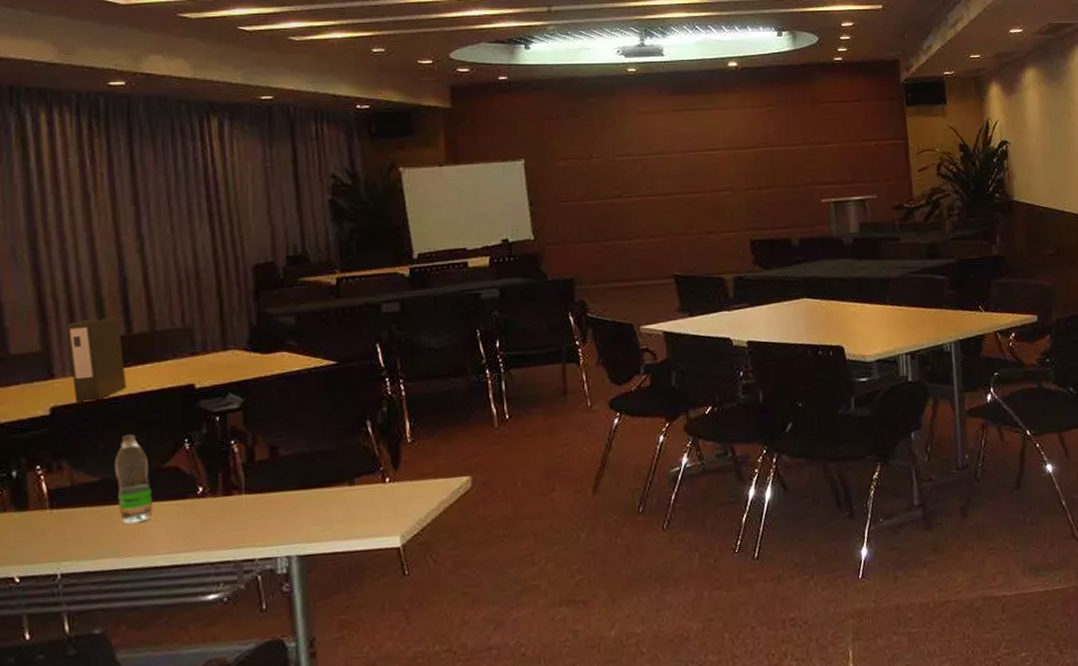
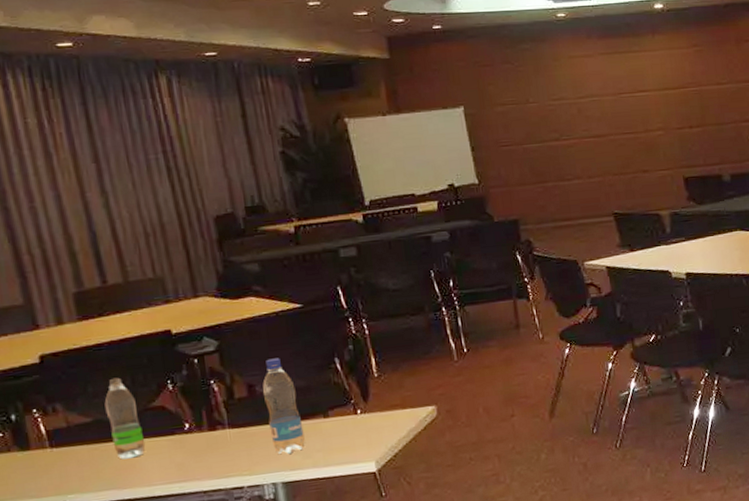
binder: present [67,315,127,402] -> none [45,268,108,350]
bottle: none [285,418,326,524] -> present [262,357,305,454]

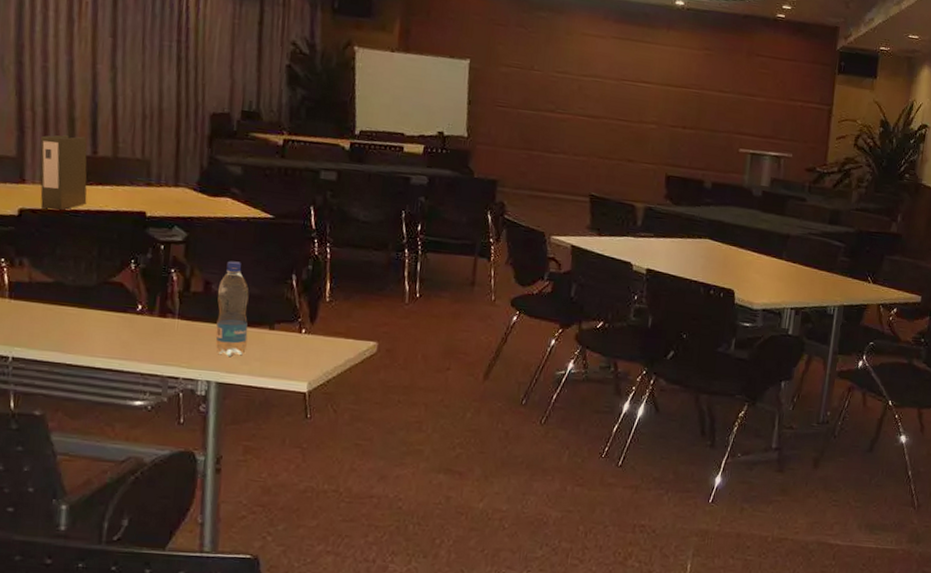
binder: none [45,268,108,350] -> present [40,135,87,211]
bottle: present [104,377,146,460] -> none [67,245,99,326]

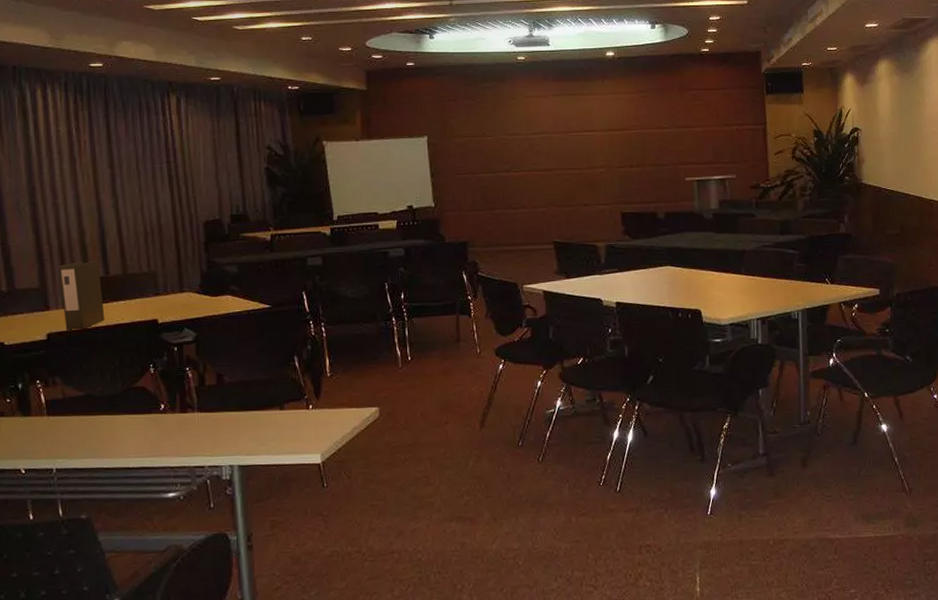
bottle: present [215,261,249,356] -> none [229,352,261,440]

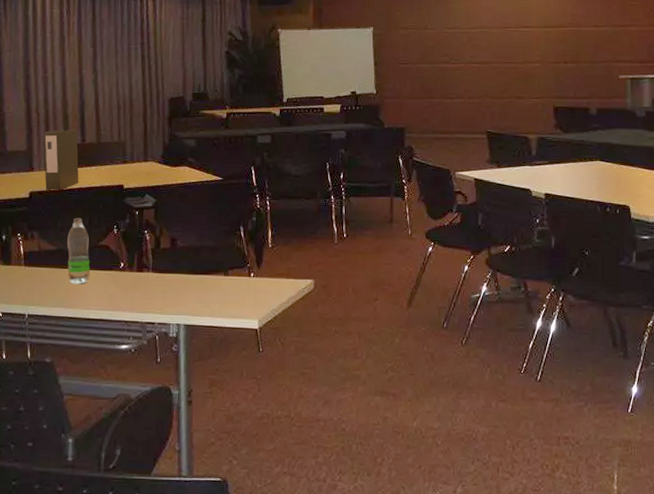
bottle: none [96,358,126,432] -> present [67,217,91,284]

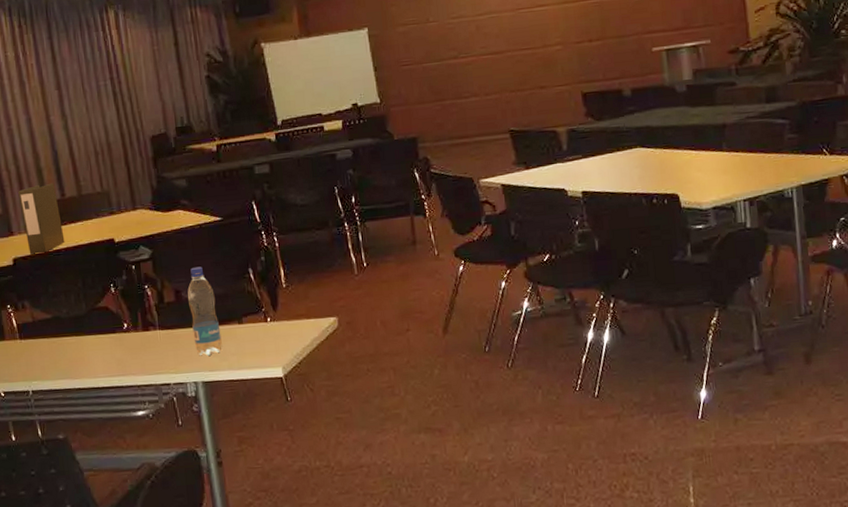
bottle: present [67,217,91,284] -> none [61,280,93,353]
bottle: none [181,219,208,301] -> present [187,266,222,356]

